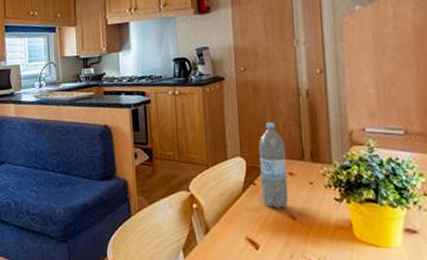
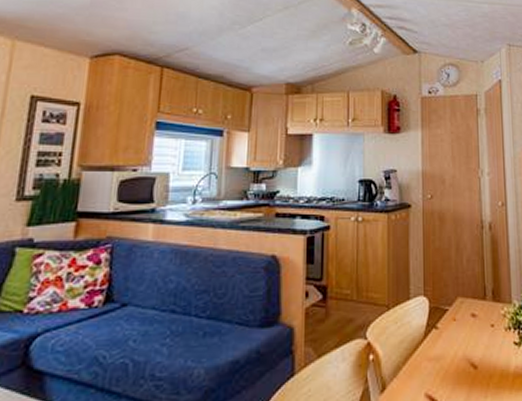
water bottle: present [258,122,289,208] -> none [442,257,471,356]

